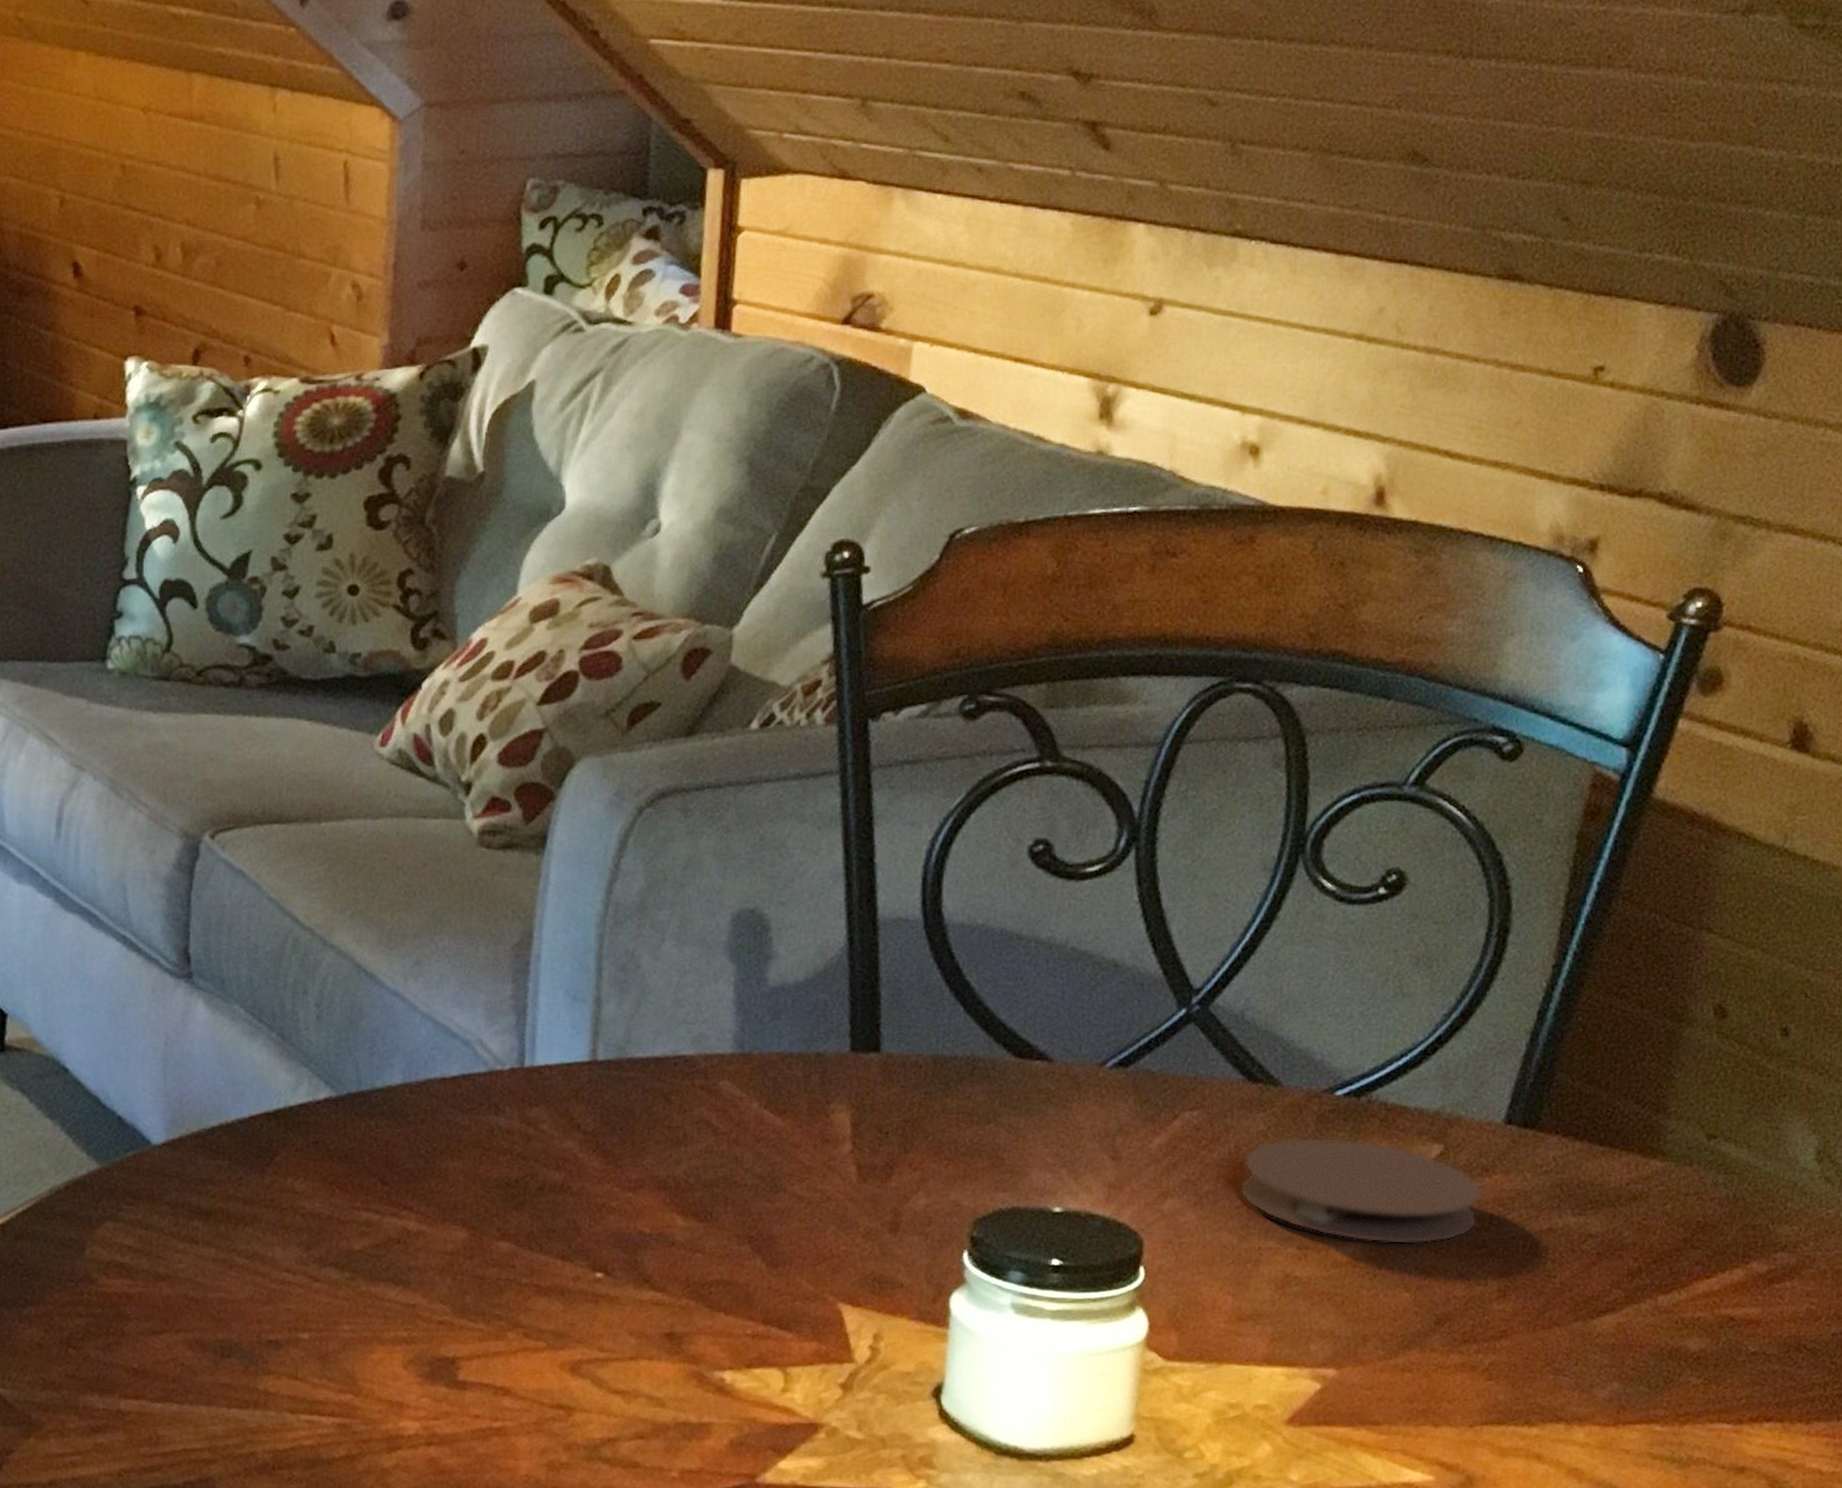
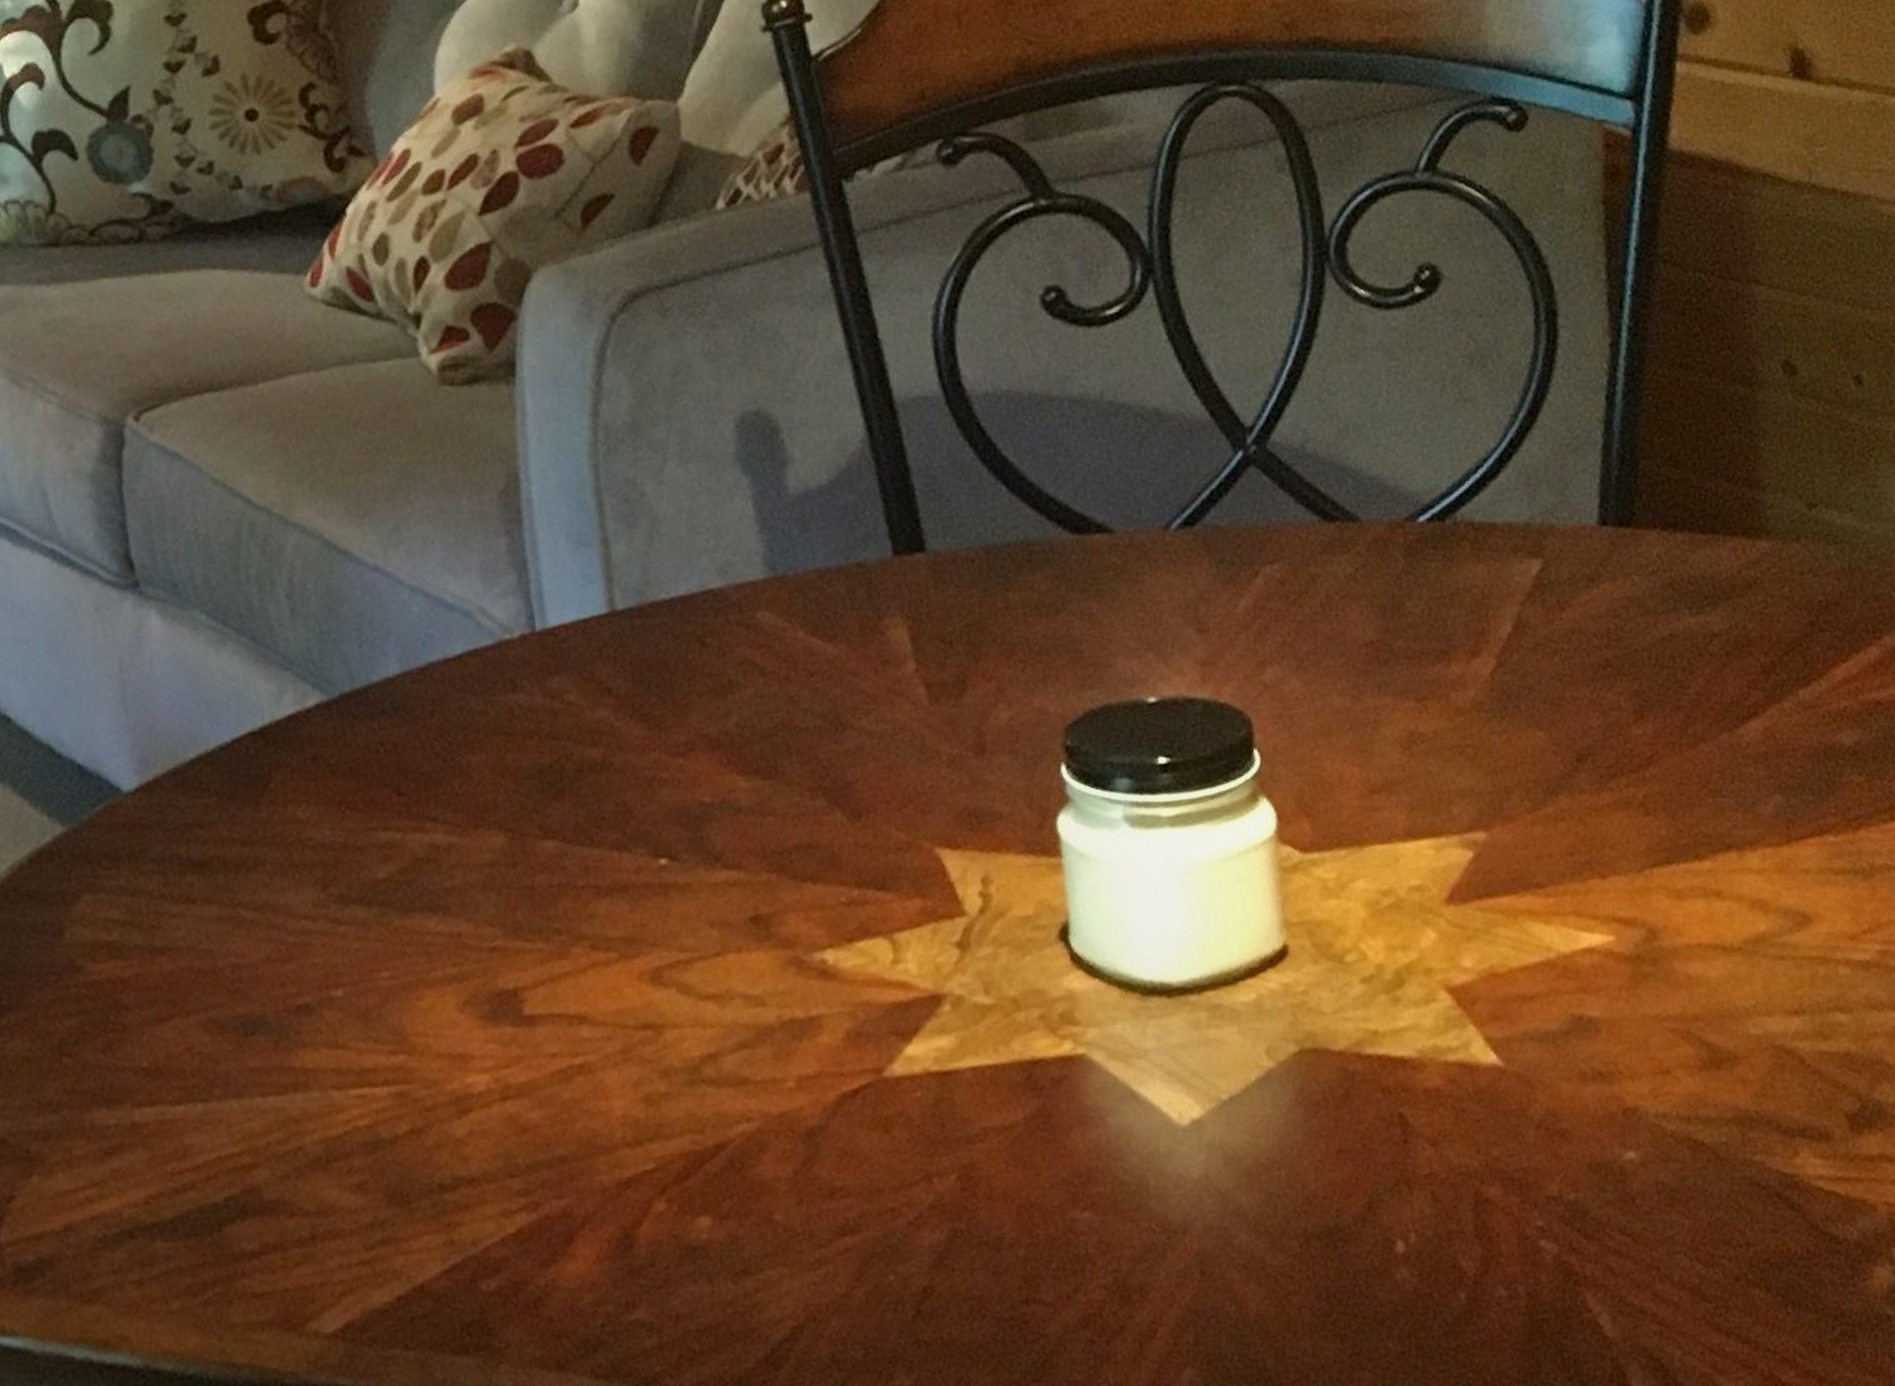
coaster: present [1239,1137,1483,1245] -> none [1339,567,1596,682]

